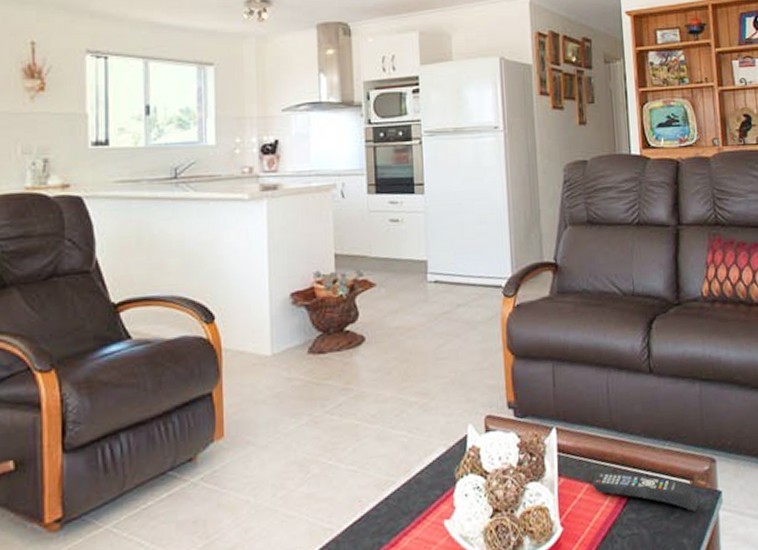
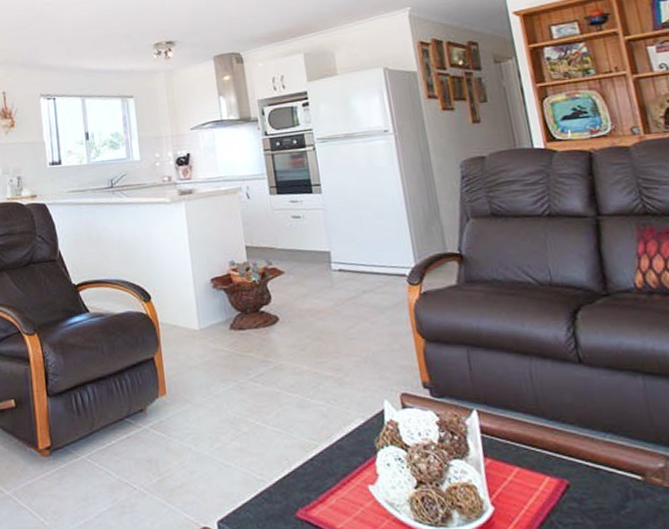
remote control: present [592,472,699,512] -> none [523,457,656,509]

